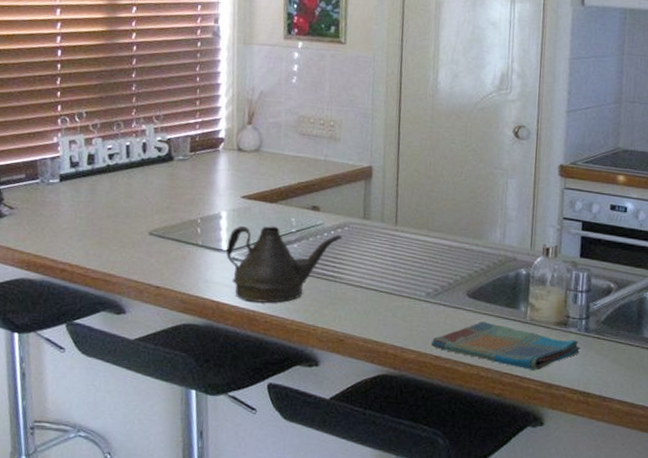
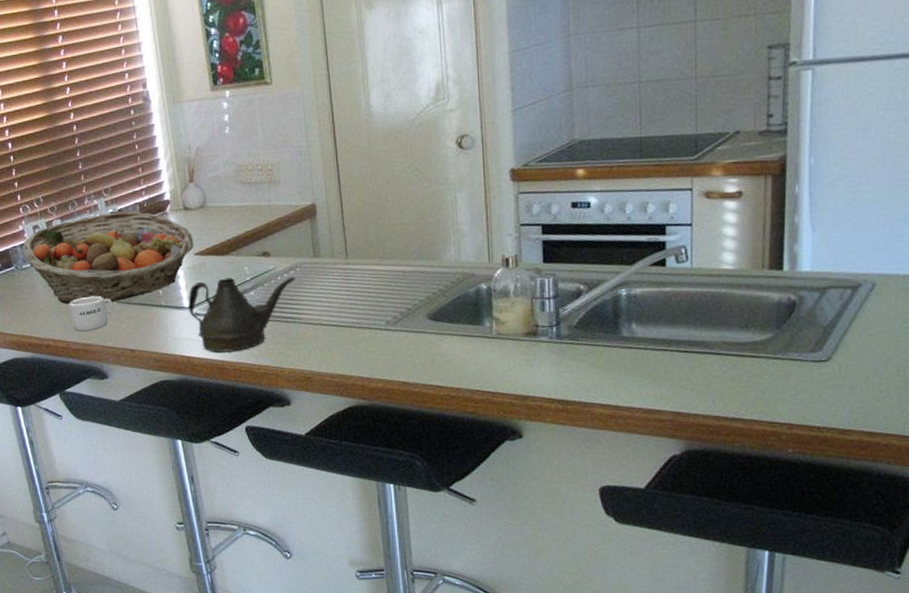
fruit basket: none [53,140,243,233] -> present [23,211,194,305]
mug: none [93,223,145,261] -> present [68,295,113,332]
dish towel: present [431,322,581,371] -> none [398,342,554,385]

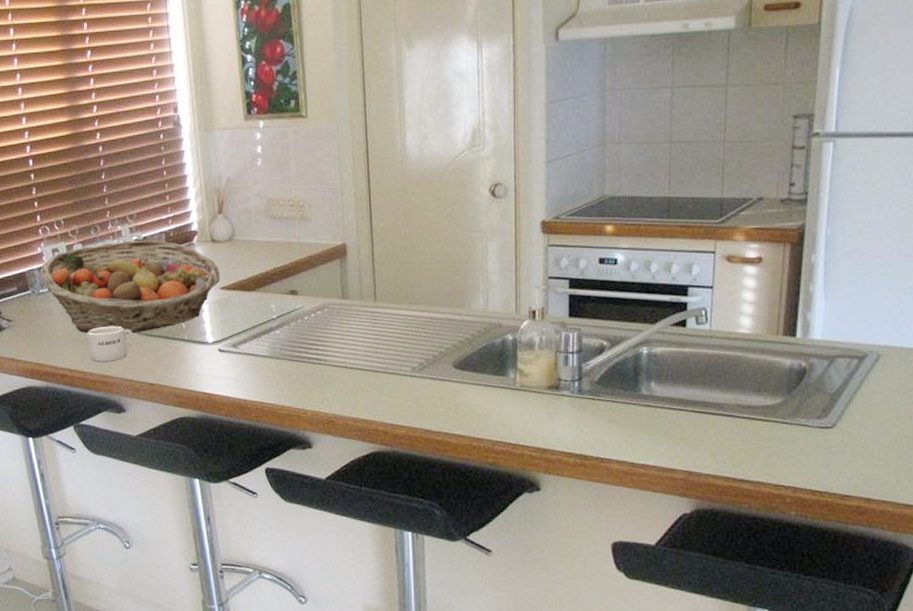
teapot: present [188,276,296,352] -> none [212,314,323,391]

